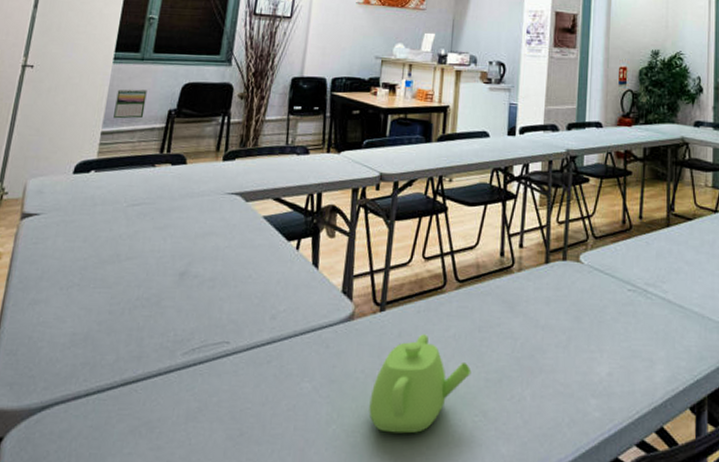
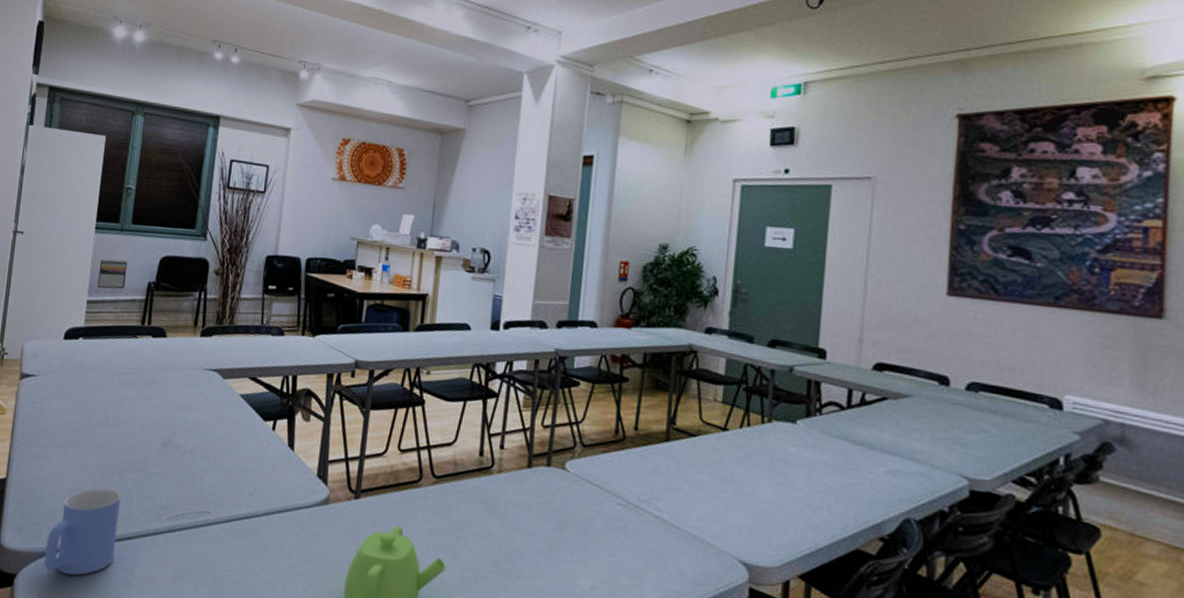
mug: none [37,328,130,430] -> present [44,488,121,576]

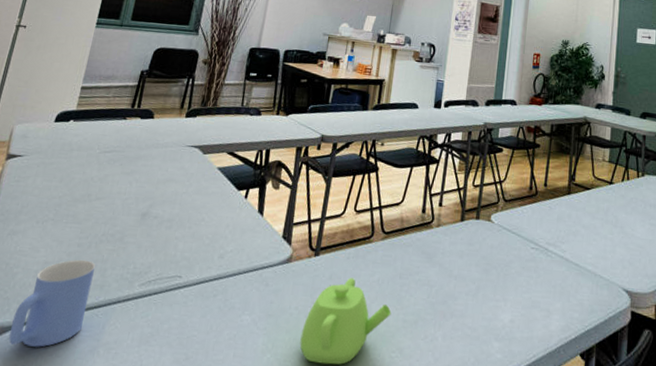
calendar: present [97,259,128,290] -> none [93,50,124,77]

